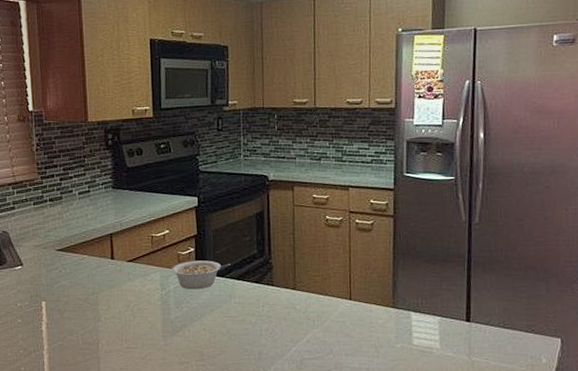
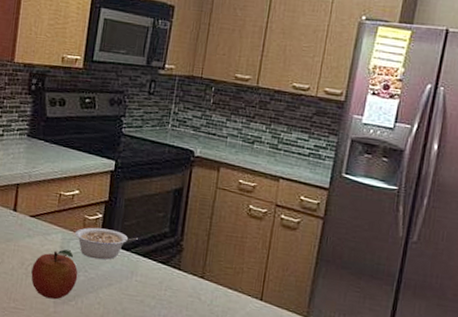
fruit: none [137,286,181,334] -> present [31,249,78,300]

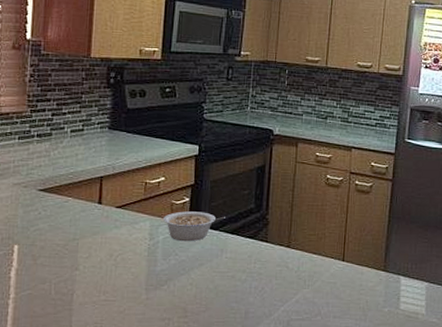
fruit: present [31,249,78,300] -> none [120,236,169,286]

